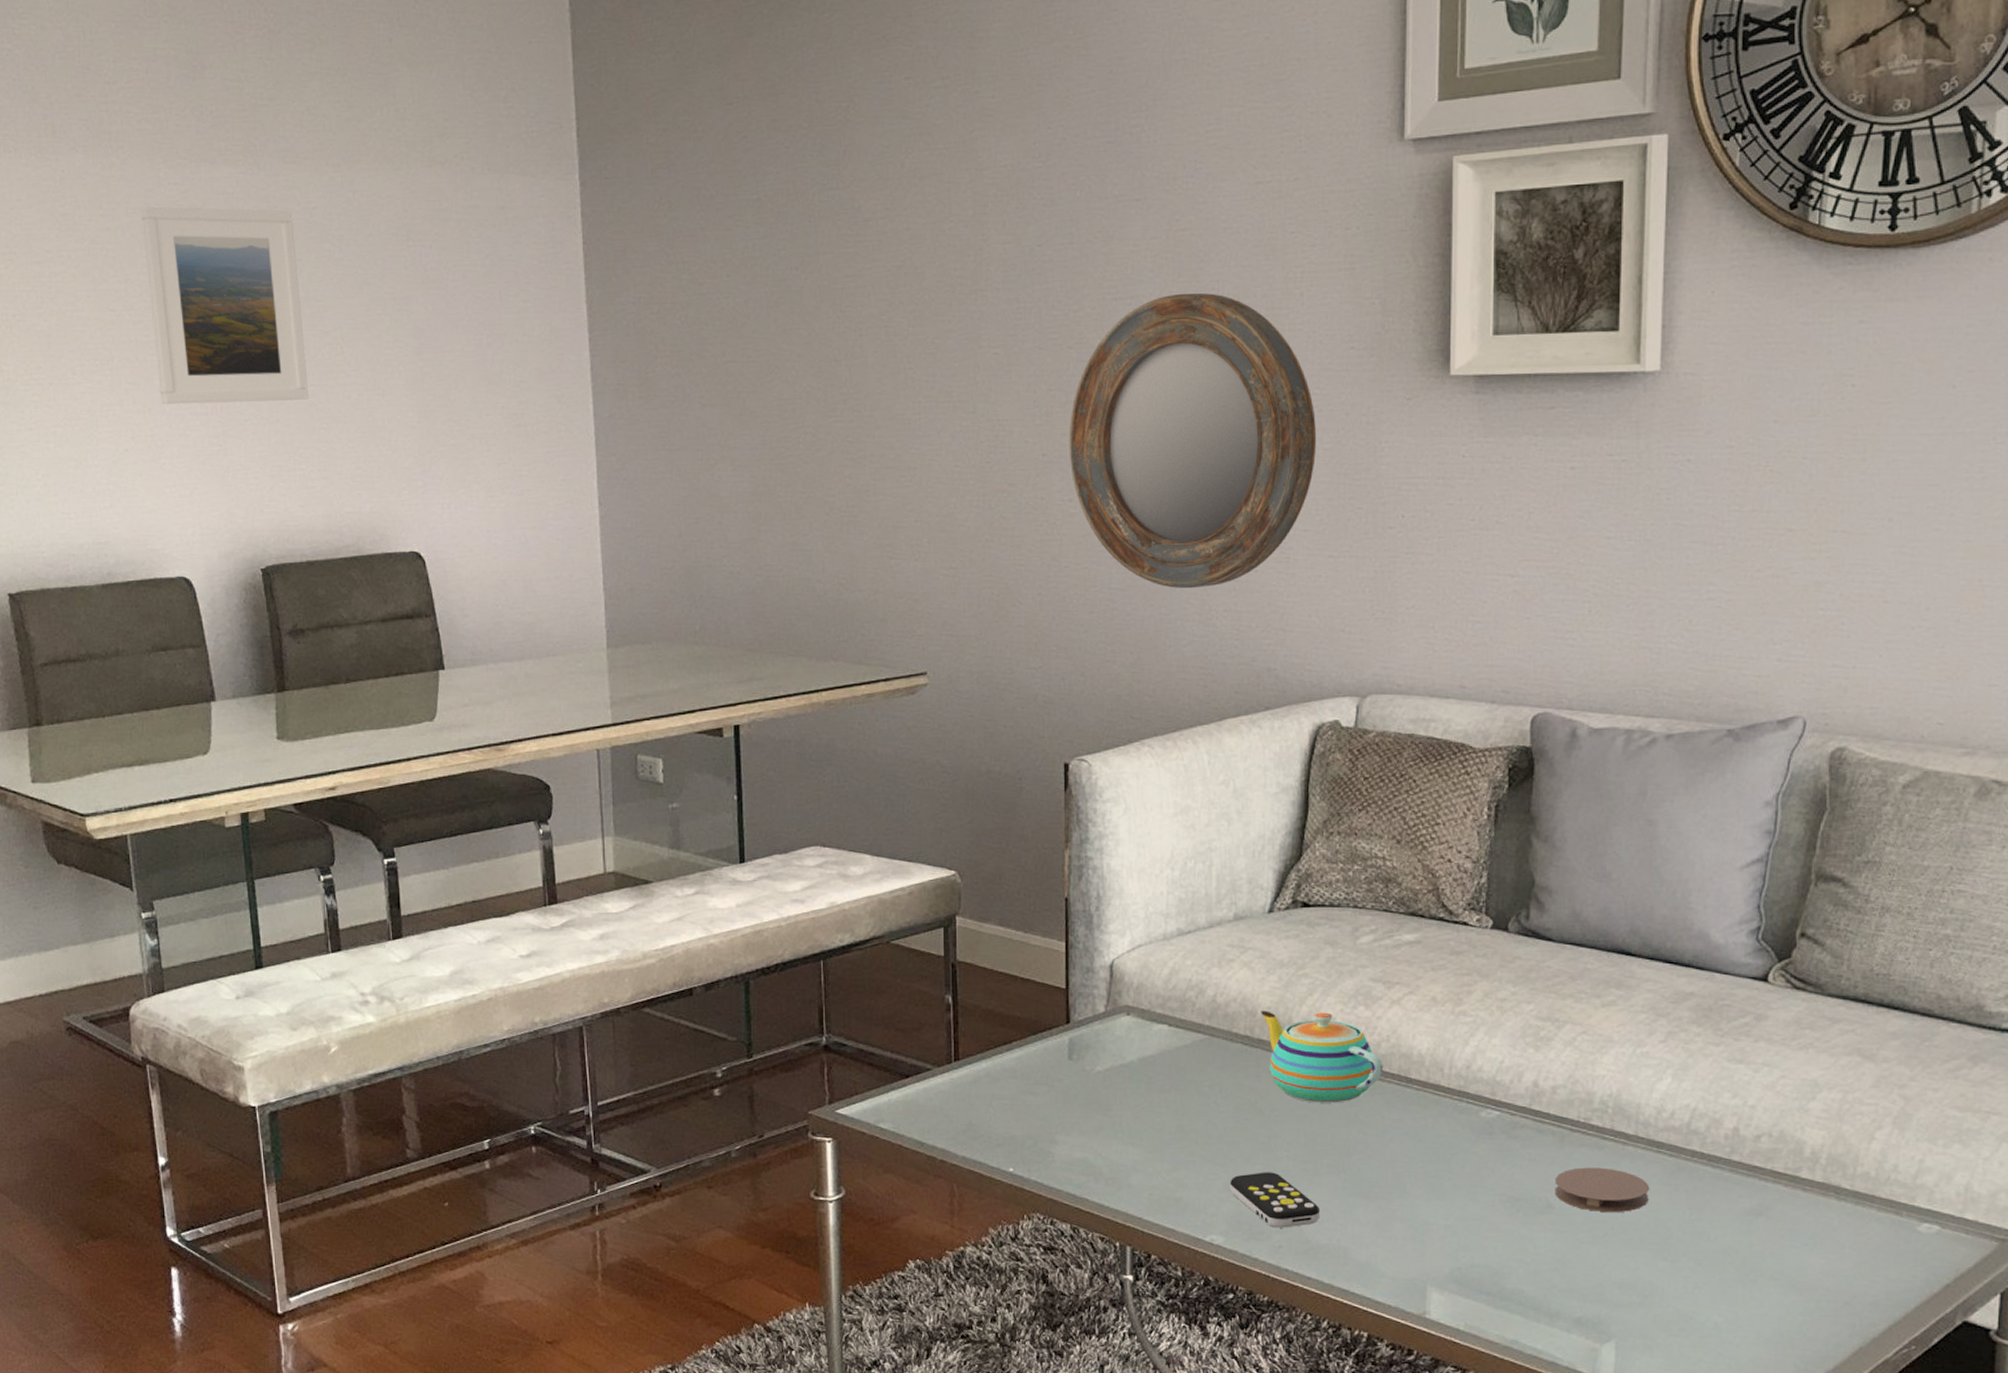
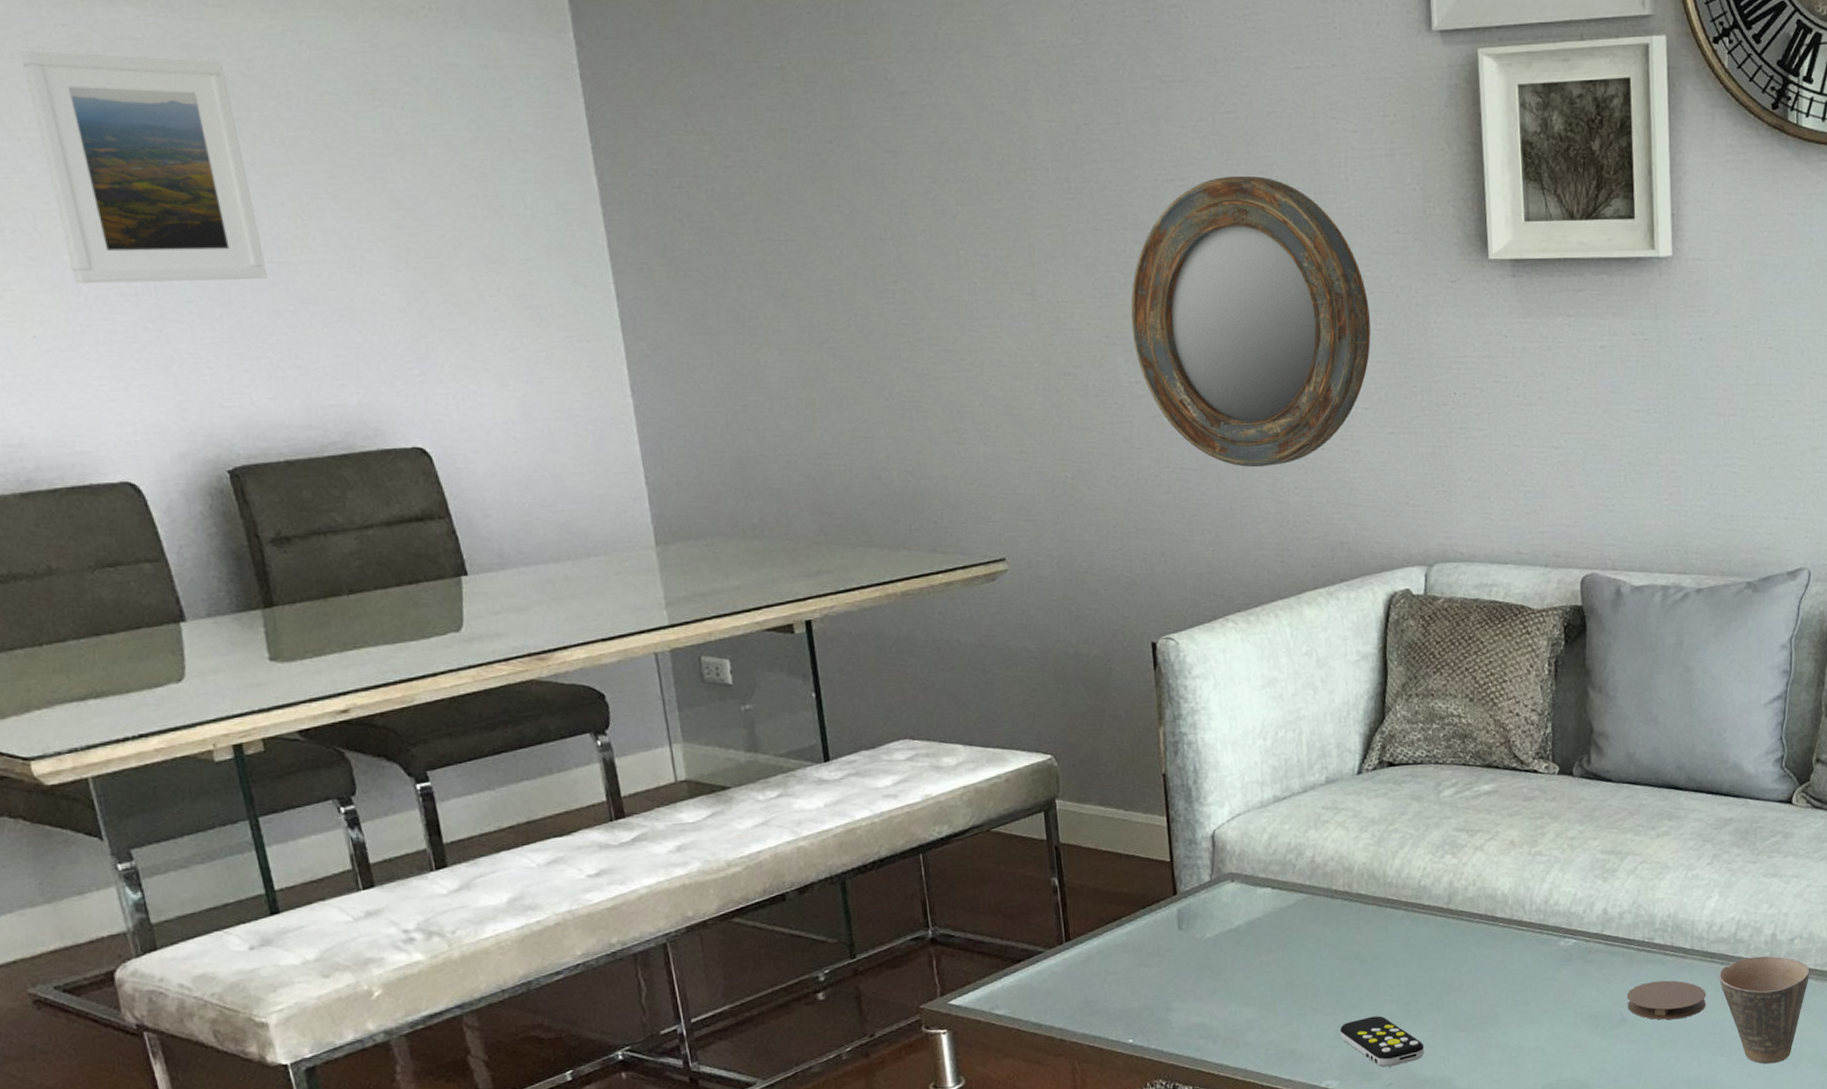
teapot: present [1261,1011,1384,1103] -> none [1357,863,1472,948]
cup: none [1666,1151,1779,1277] -> present [1719,956,1810,1064]

